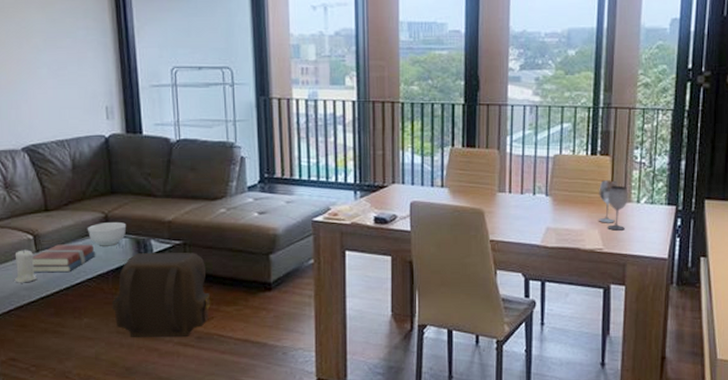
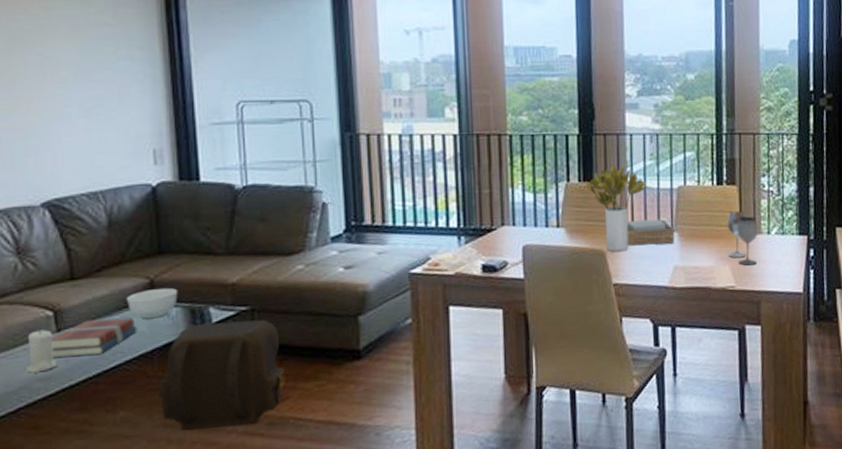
flower bouquet: none [468,133,530,212] -> present [585,165,652,252]
napkin holder: none [504,184,549,207] -> present [626,219,675,246]

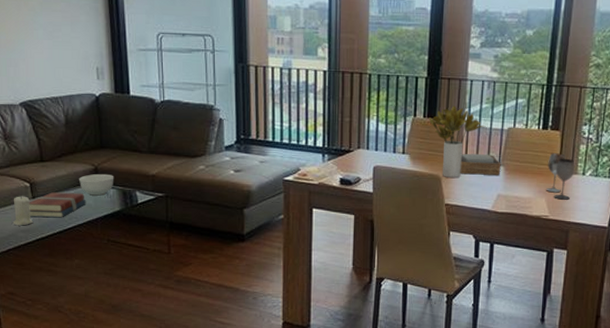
backpack: present [156,320,286,430] -> none [100,203,189,280]

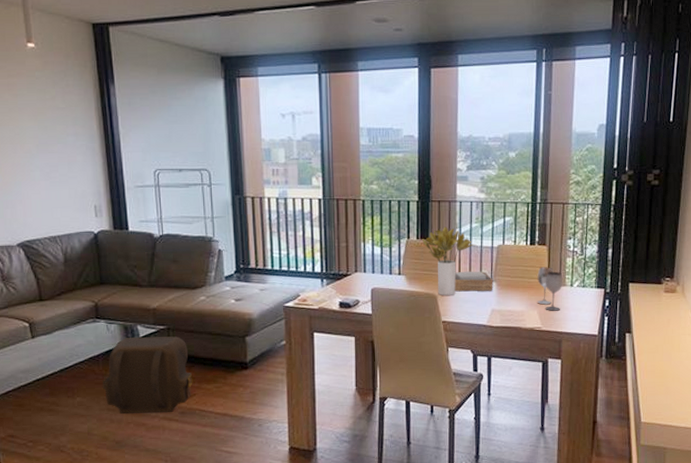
candle: present [12,196,33,226] -> none [12,336,33,367]
books: present [29,192,87,218] -> none [28,330,87,357]
bowl: present [78,173,114,196] -> none [78,309,115,332]
backpack: none [100,203,189,280] -> present [102,336,193,414]

